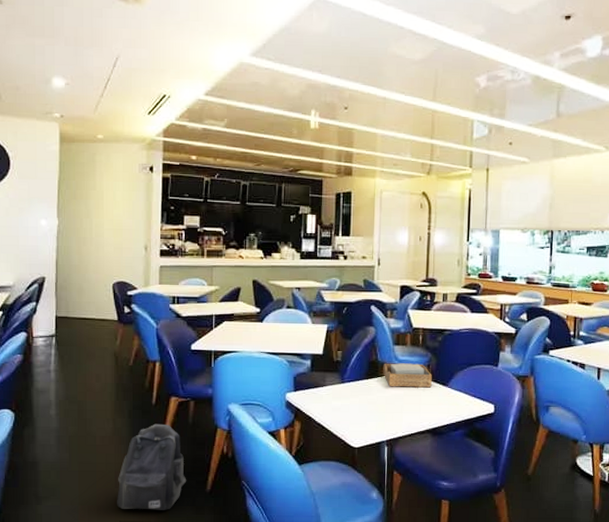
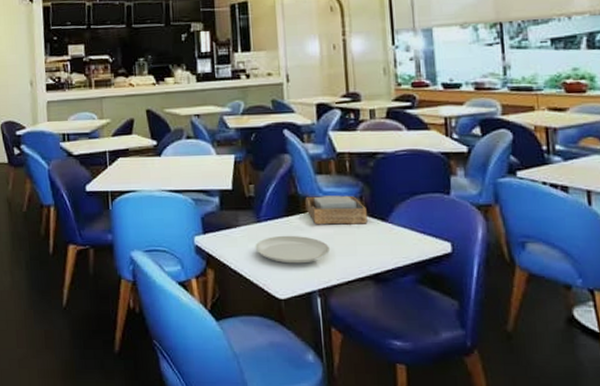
backpack: present [117,423,187,510] -> none [20,275,93,374]
plate: none [337,394,400,419] -> present [255,235,331,264]

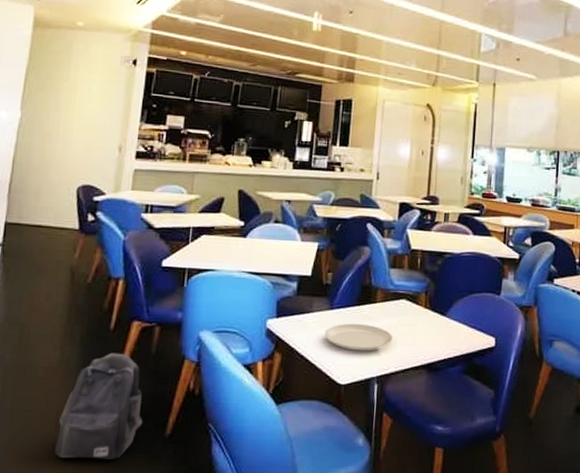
backpack: none [20,275,93,374] -> present [55,352,143,459]
napkin holder: present [305,195,368,225] -> none [377,288,430,317]

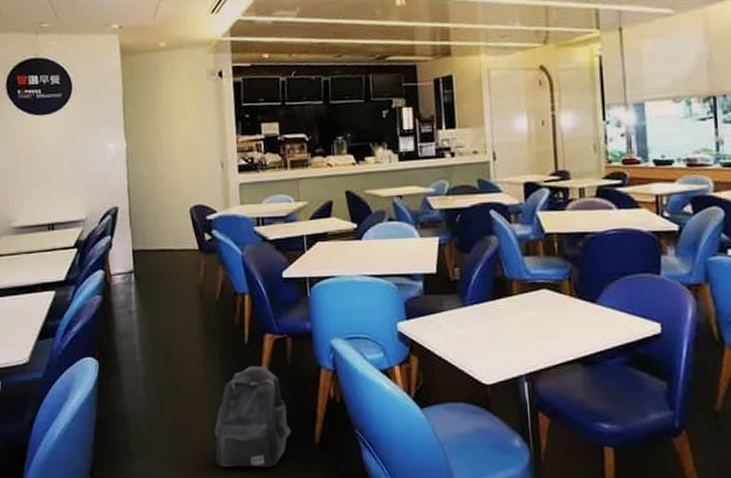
plate: present [324,323,393,351] -> none [460,319,538,349]

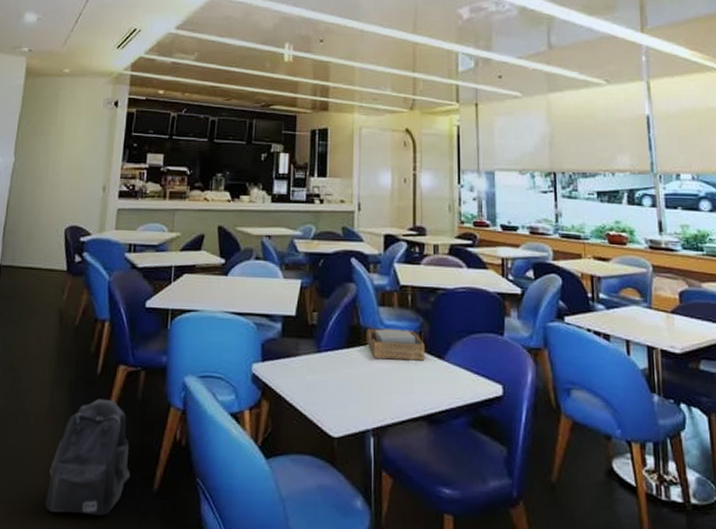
napkin holder: none [512,277,576,308] -> present [366,328,425,361]

